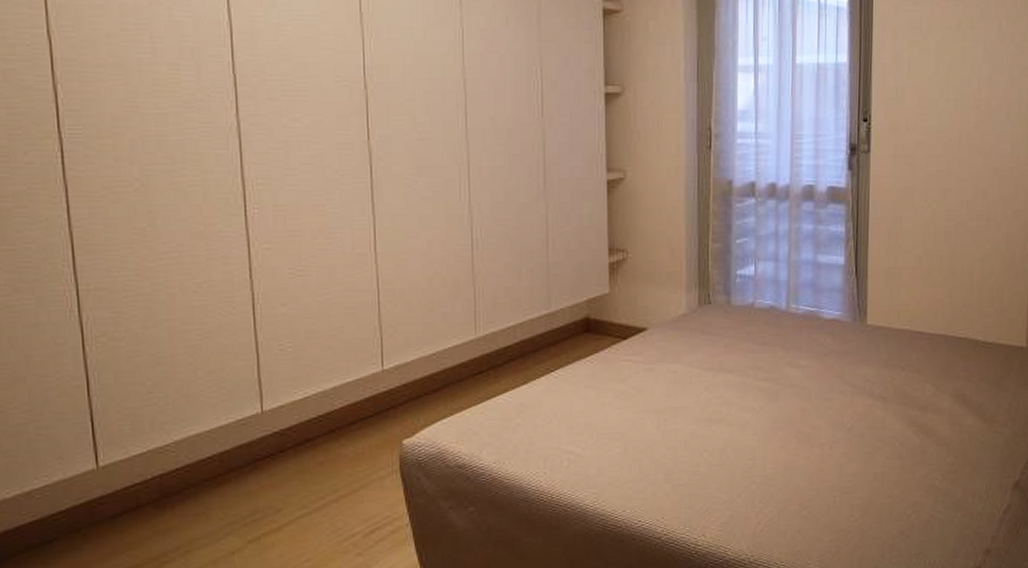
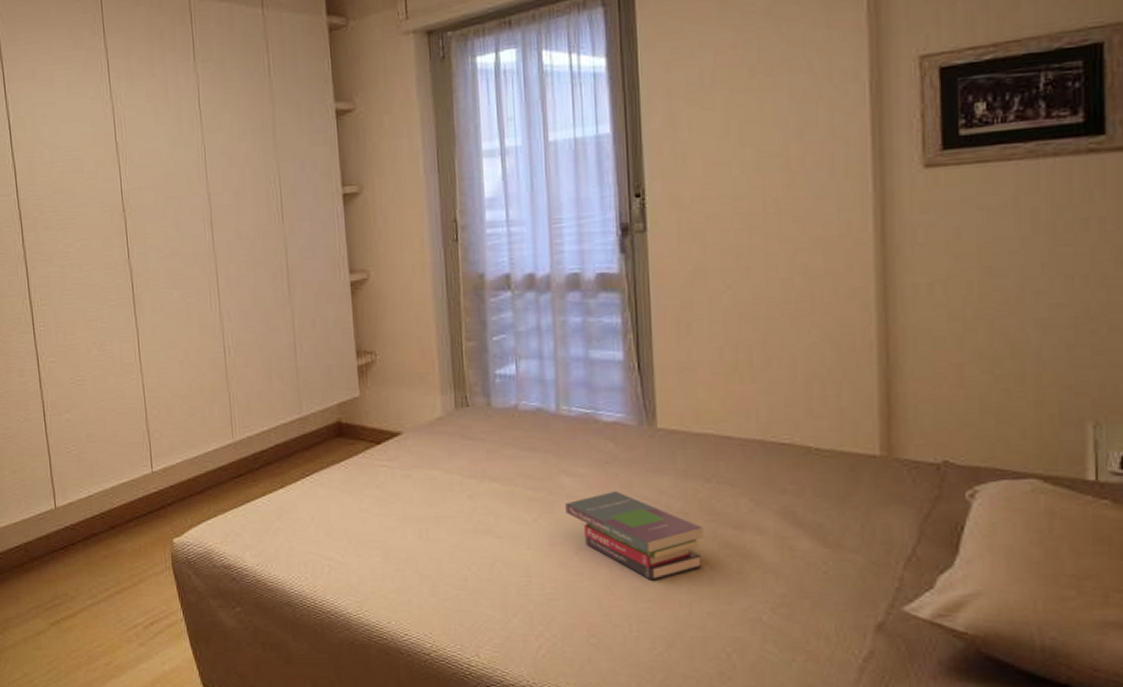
books: none [788,379,897,457] -> present [565,490,704,580]

